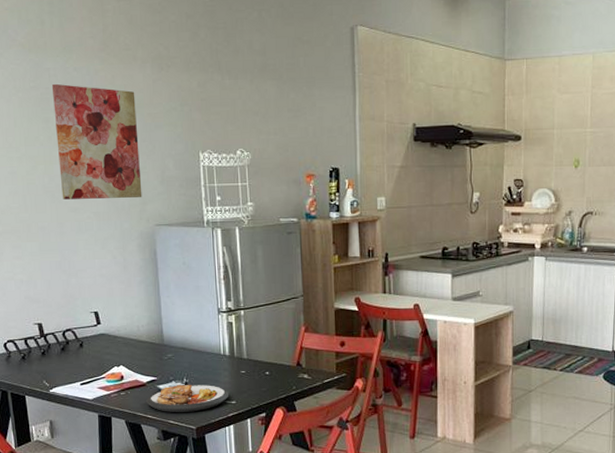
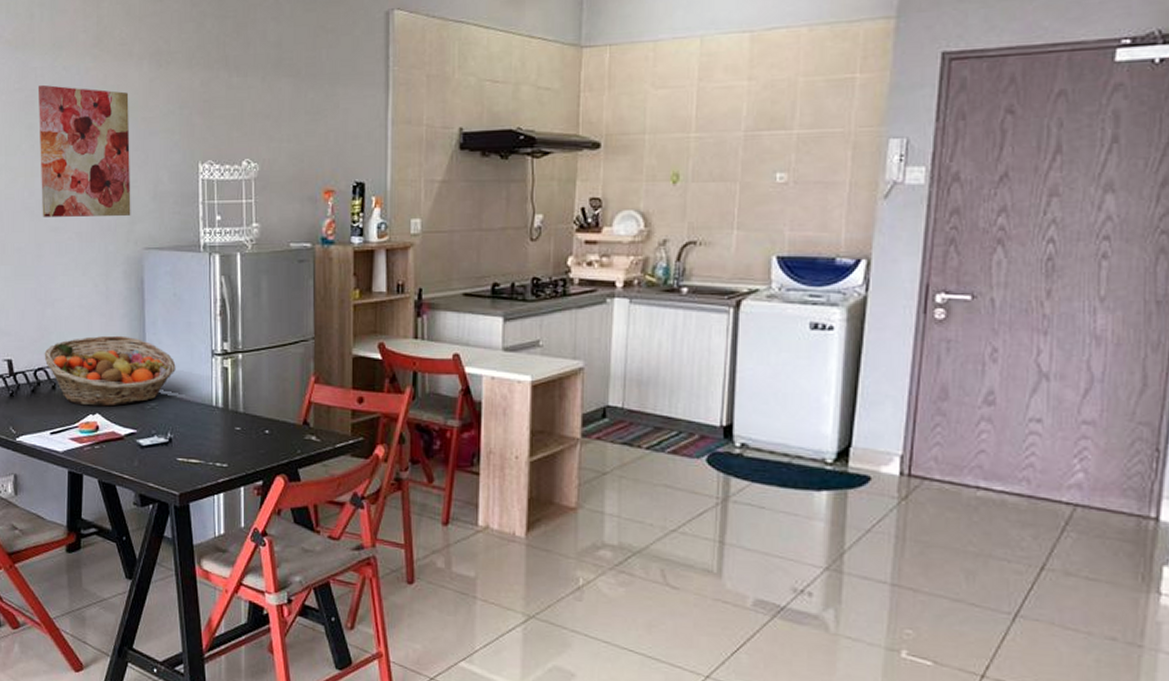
fruit basket: none [71,299,188,360] -> present [44,335,176,407]
plate: present [146,384,229,413] -> none [123,439,220,475]

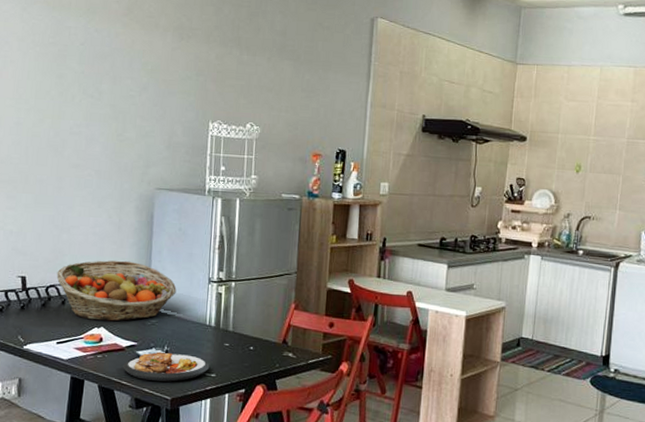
wall art: present [37,84,131,217] -> none [65,42,153,160]
plate: none [123,439,220,475] -> present [123,351,210,382]

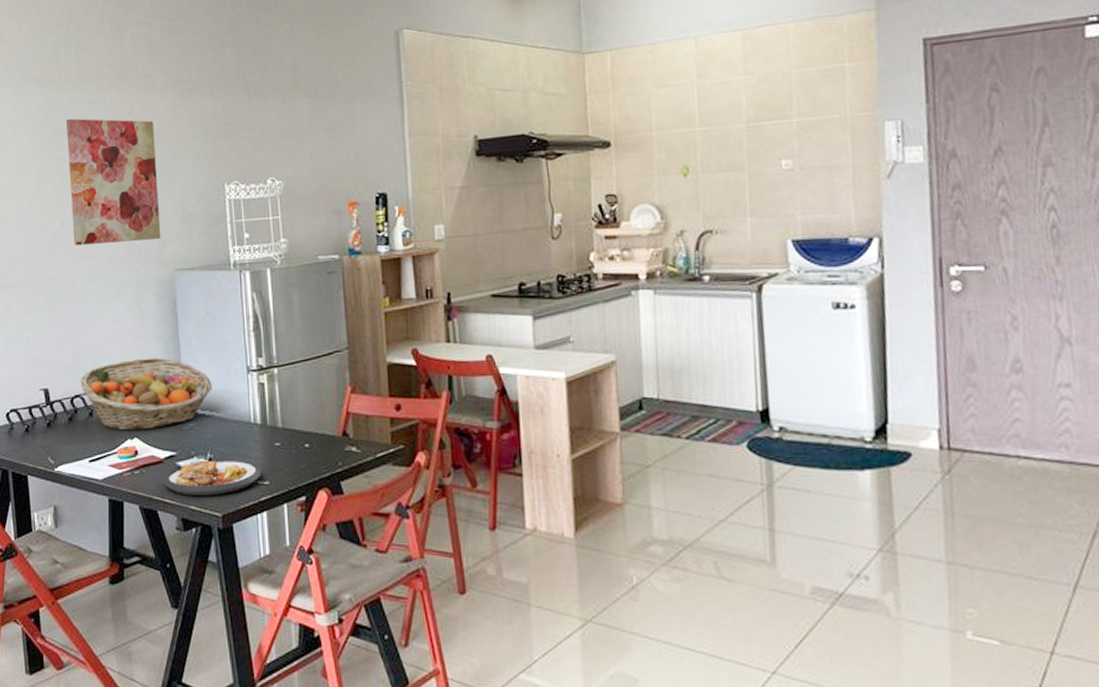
wall art: none [65,42,153,160] -> present [65,118,161,245]

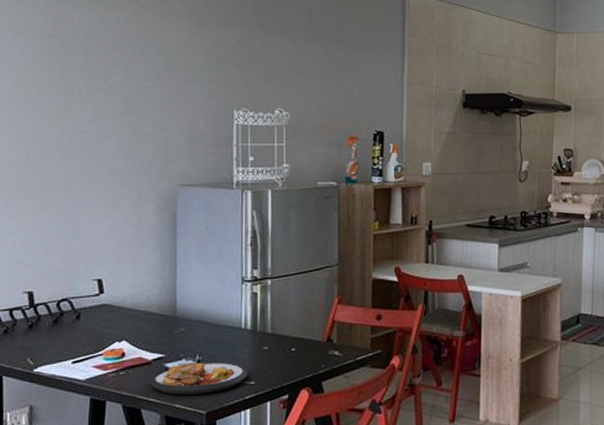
wall art: present [65,118,161,245] -> none [73,32,168,155]
fruit basket: present [80,357,212,431] -> none [69,265,206,334]

